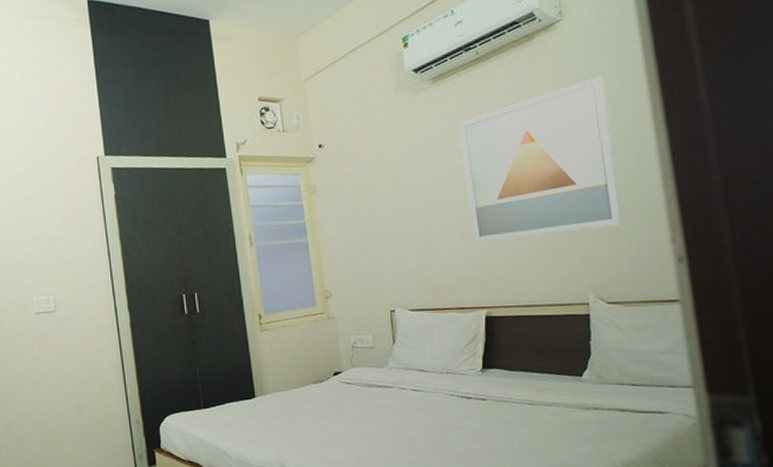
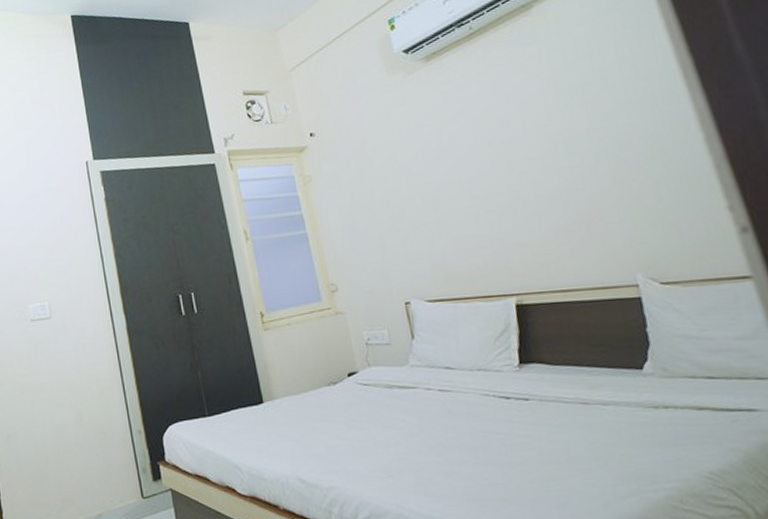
wall art: present [459,76,624,242] -> none [460,39,667,224]

